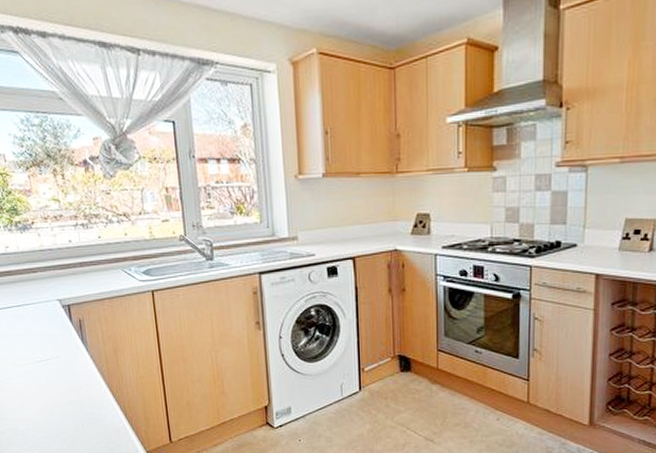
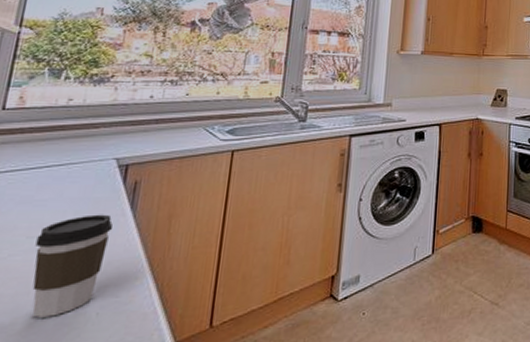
coffee cup: none [21,347,76,426] -> present [32,214,113,318]

